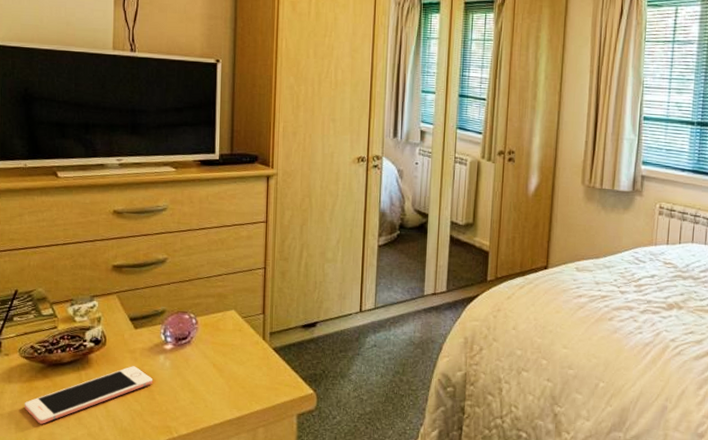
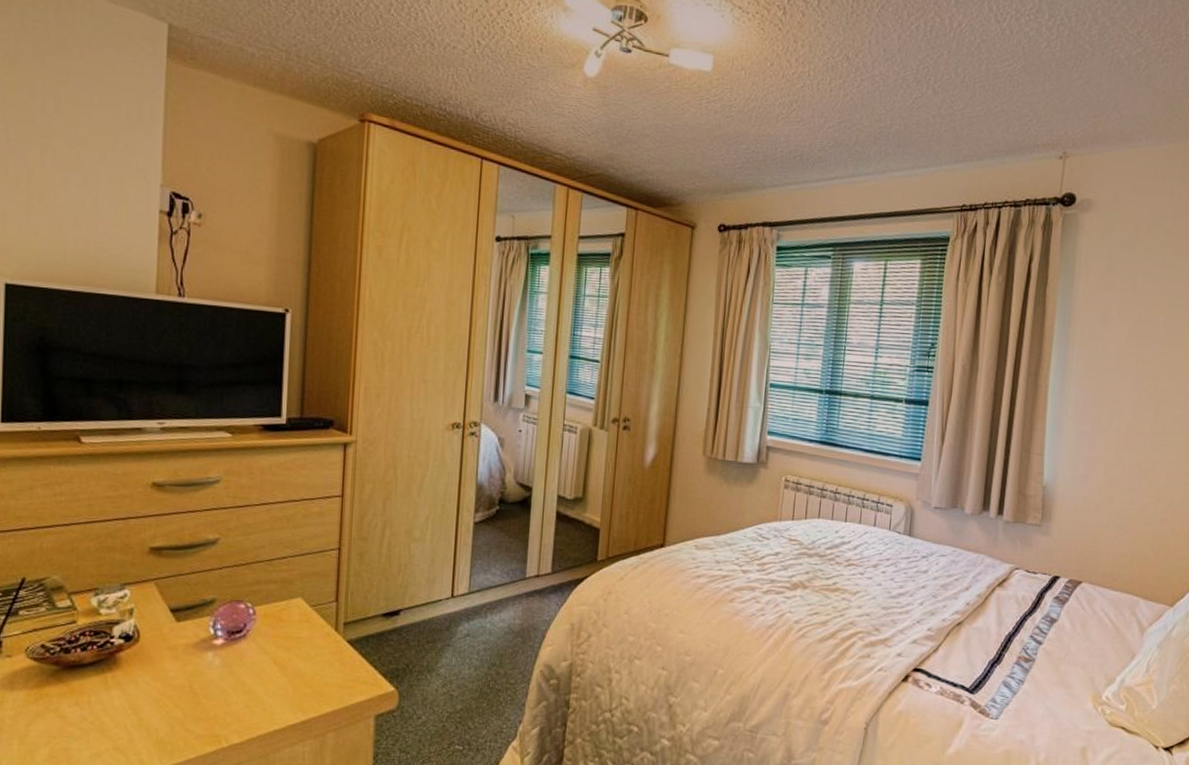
cell phone: present [25,366,152,424] -> none [31,665,198,738]

